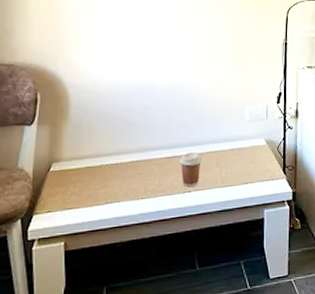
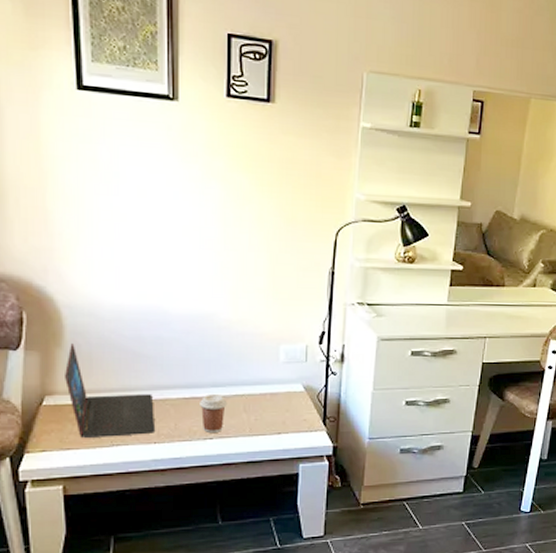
laptop: none [69,117,143,199] -> present [65,343,156,439]

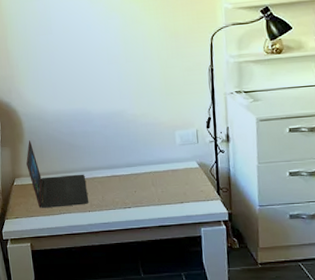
coffee cup: present [200,395,228,432] -> none [119,173,139,203]

